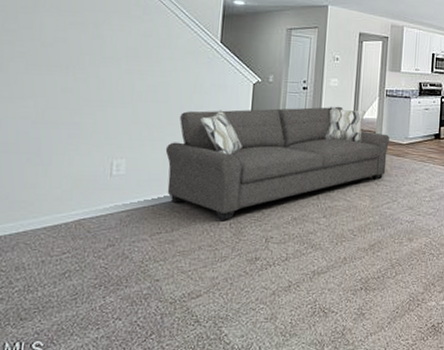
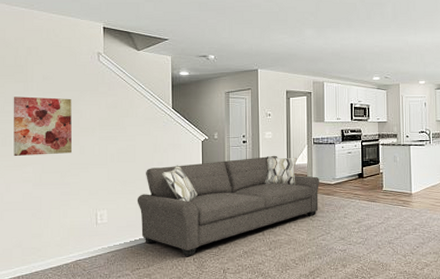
wall art: none [10,12,95,87] -> present [13,96,73,157]

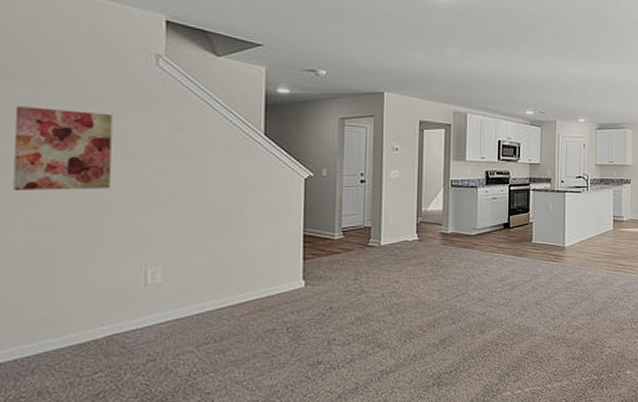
sofa: present [137,155,319,256] -> none [208,199,457,325]

